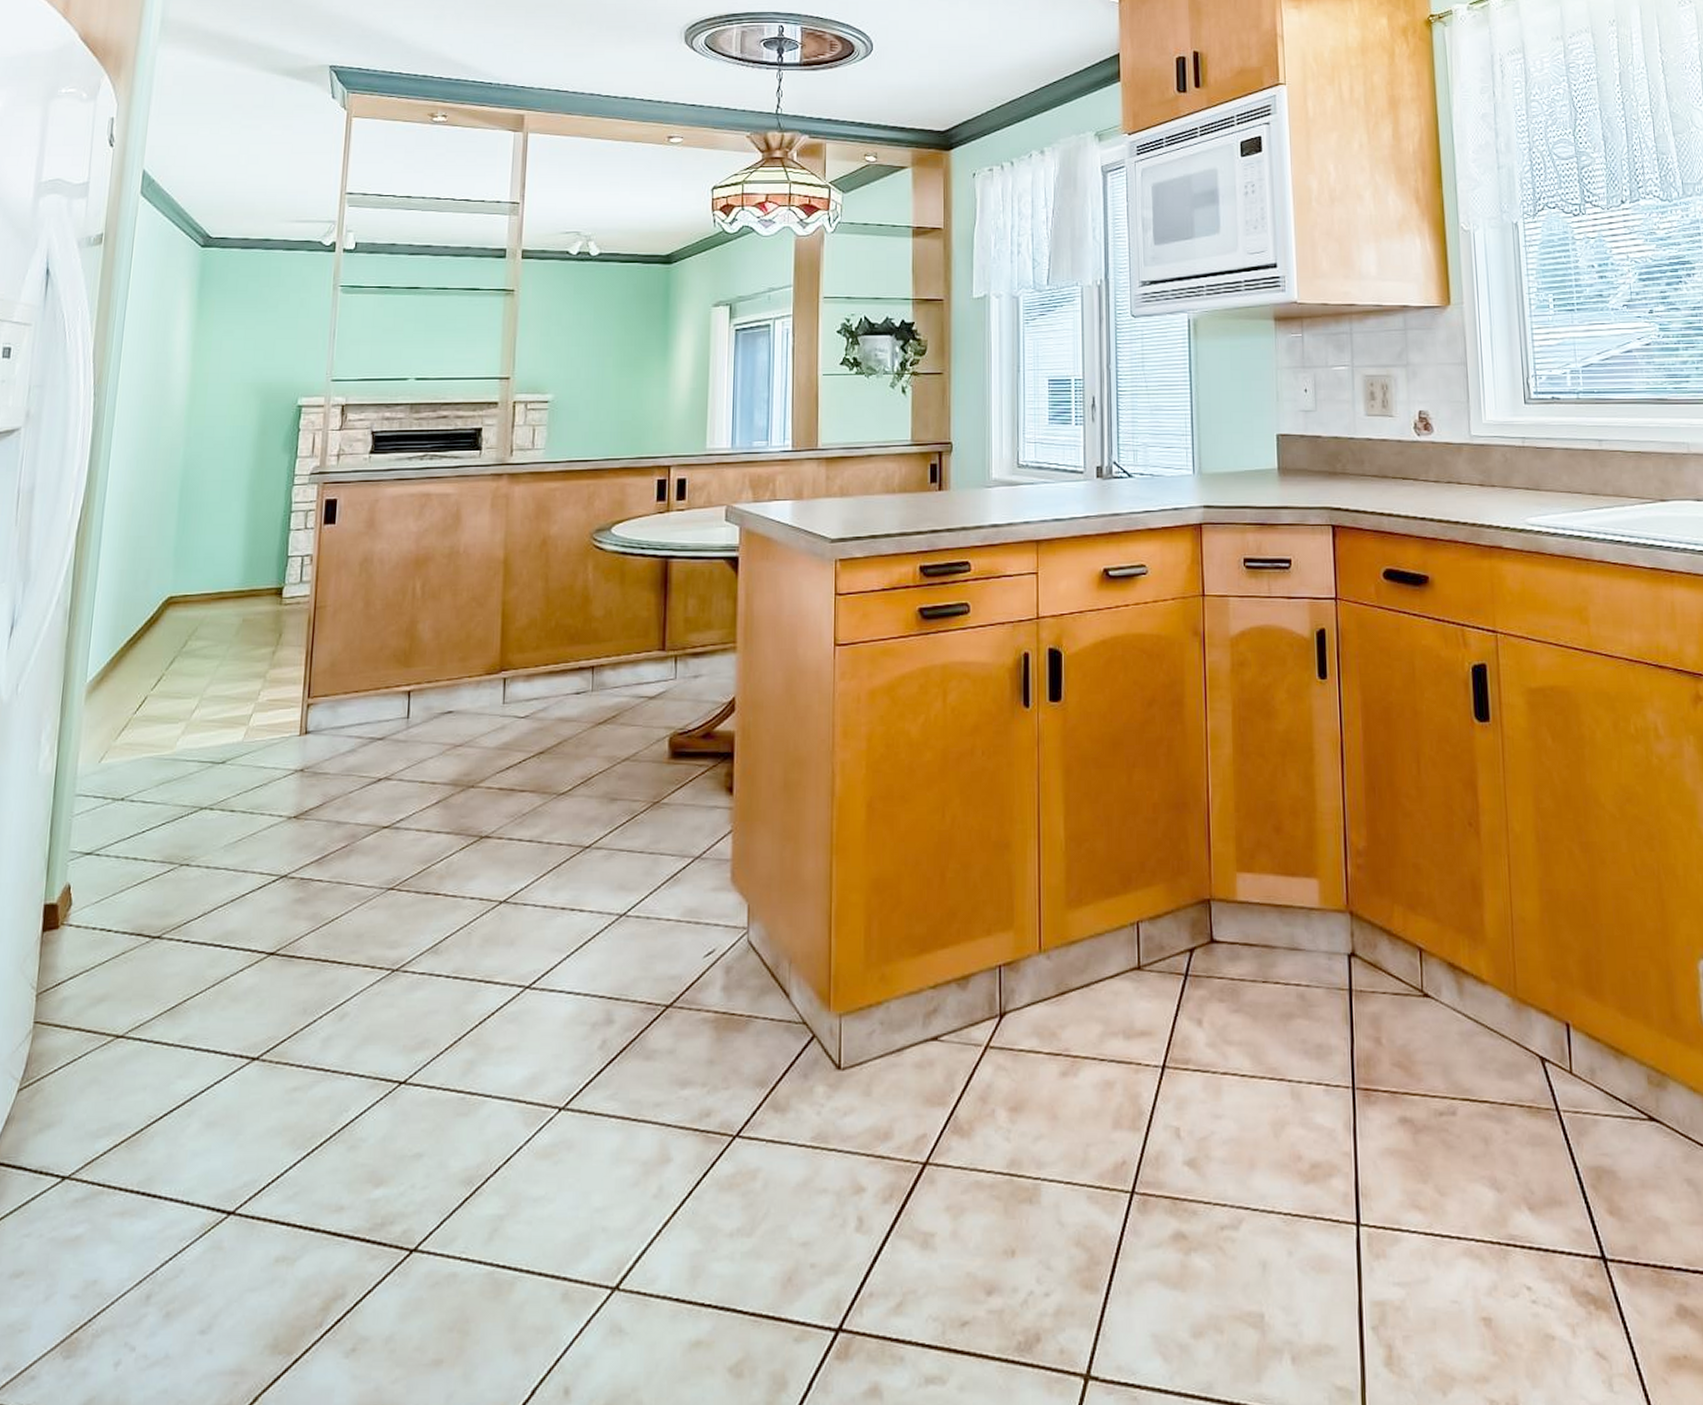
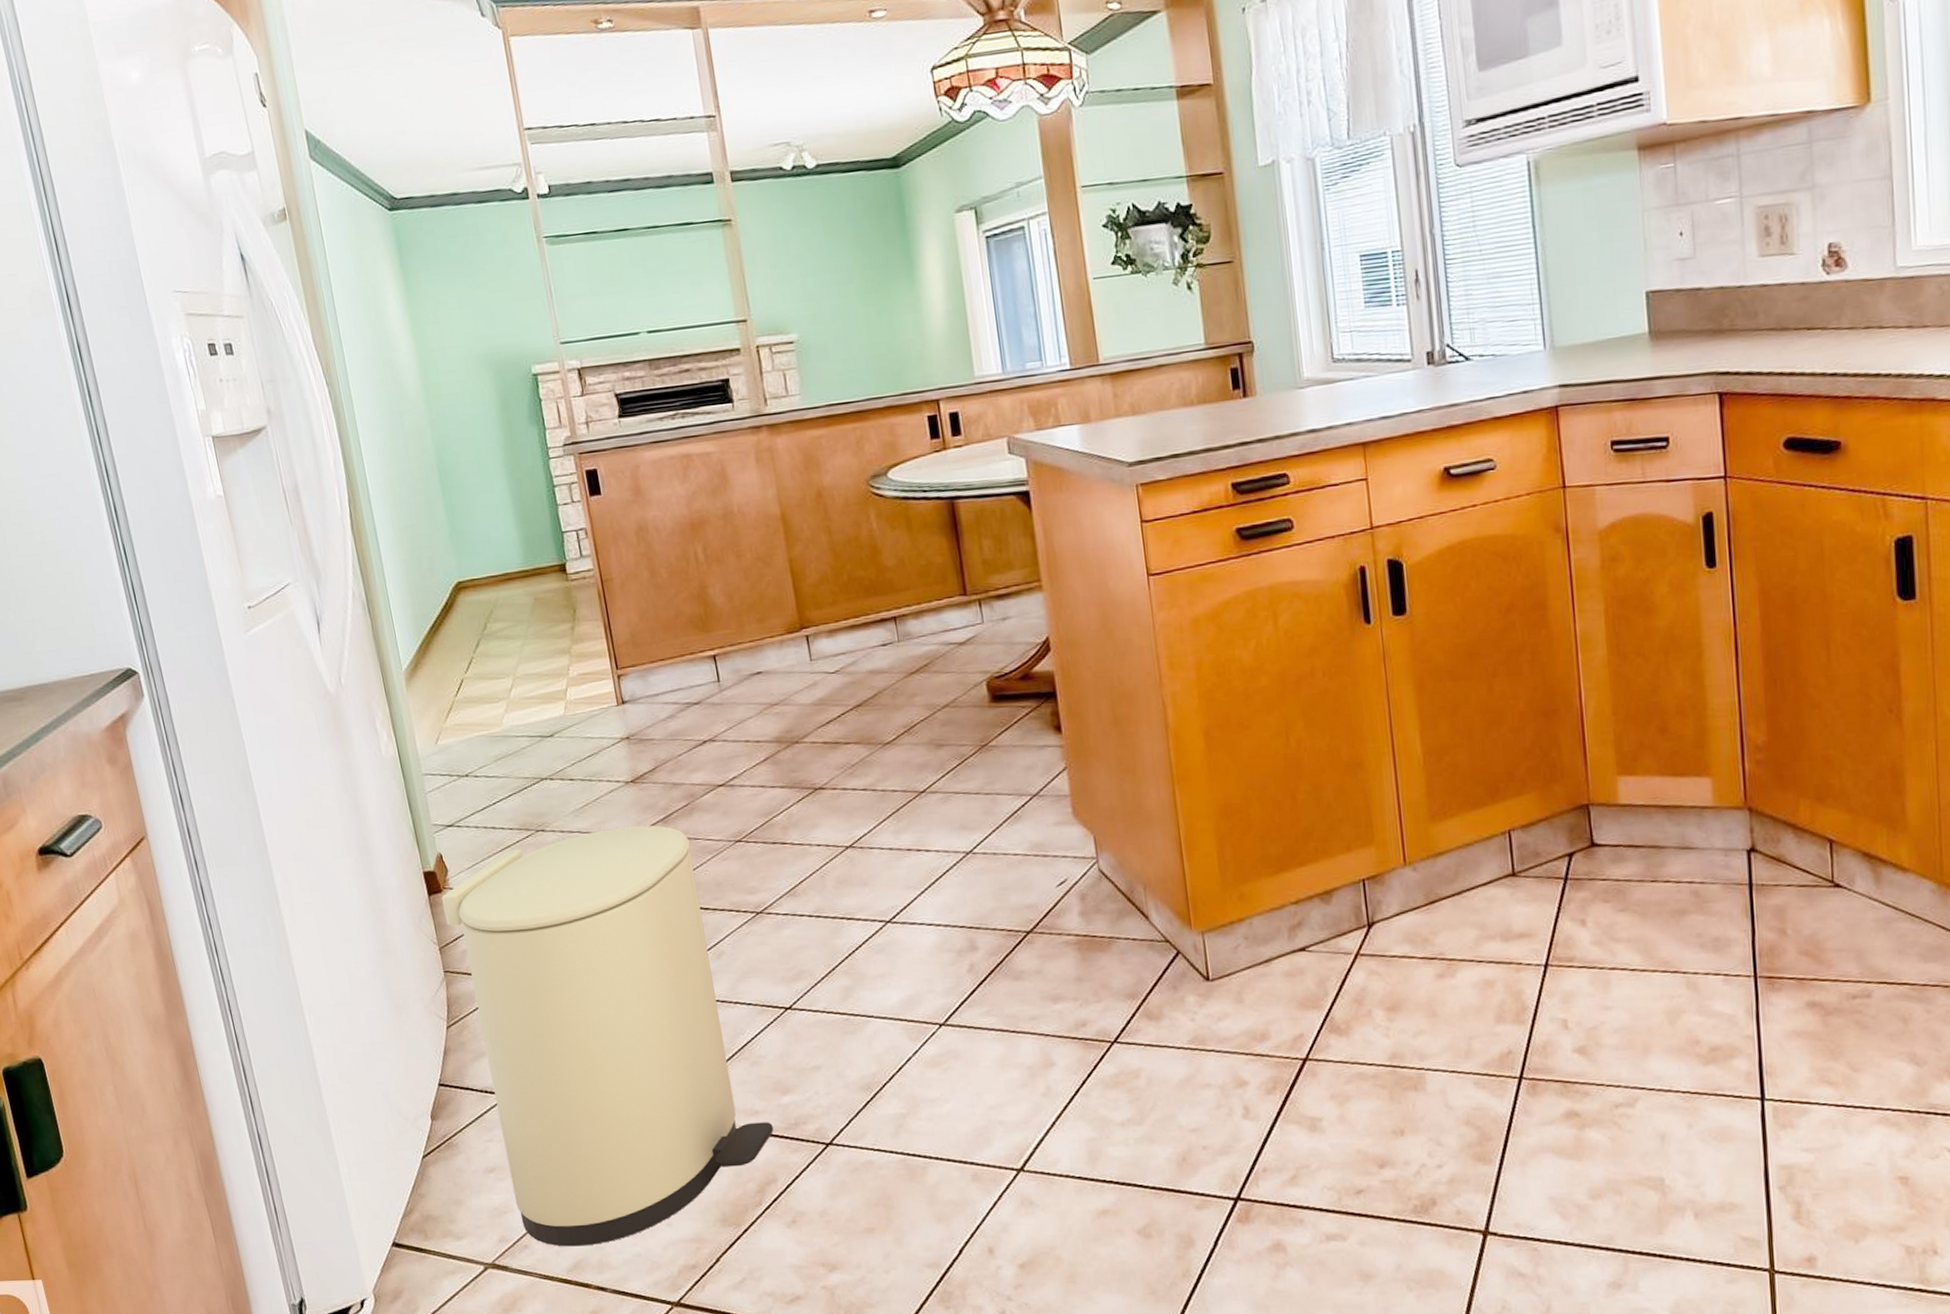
pedal bin: none [36,865,356,1379] -> present [441,825,774,1247]

